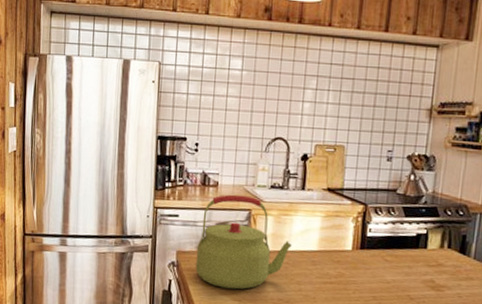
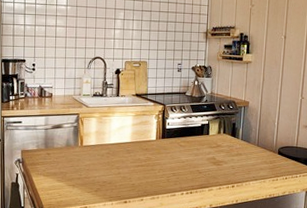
kettle: present [195,194,292,290] -> none [37,103,111,177]

